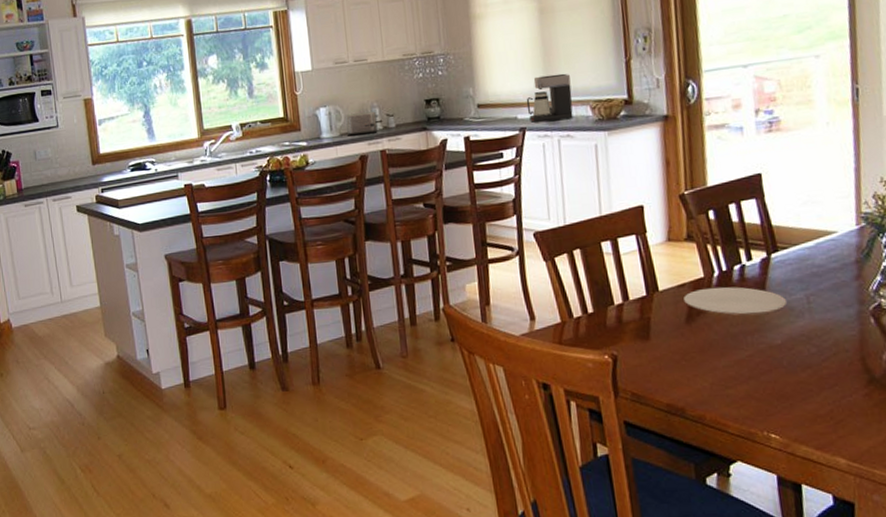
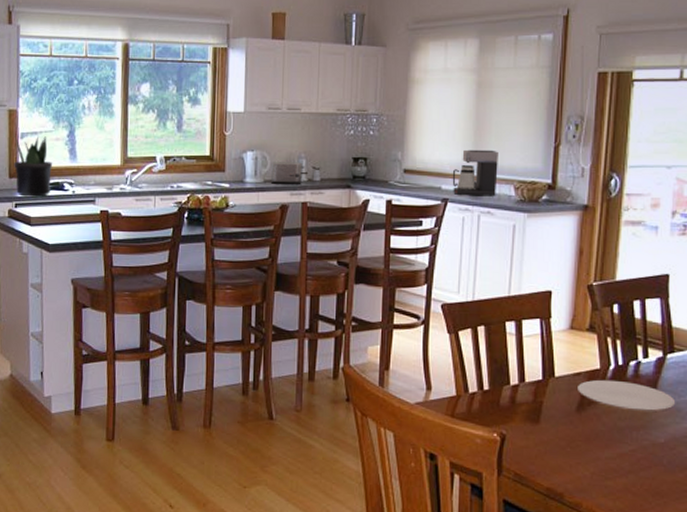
planter: none [92,120,134,181] -> present [14,135,53,197]

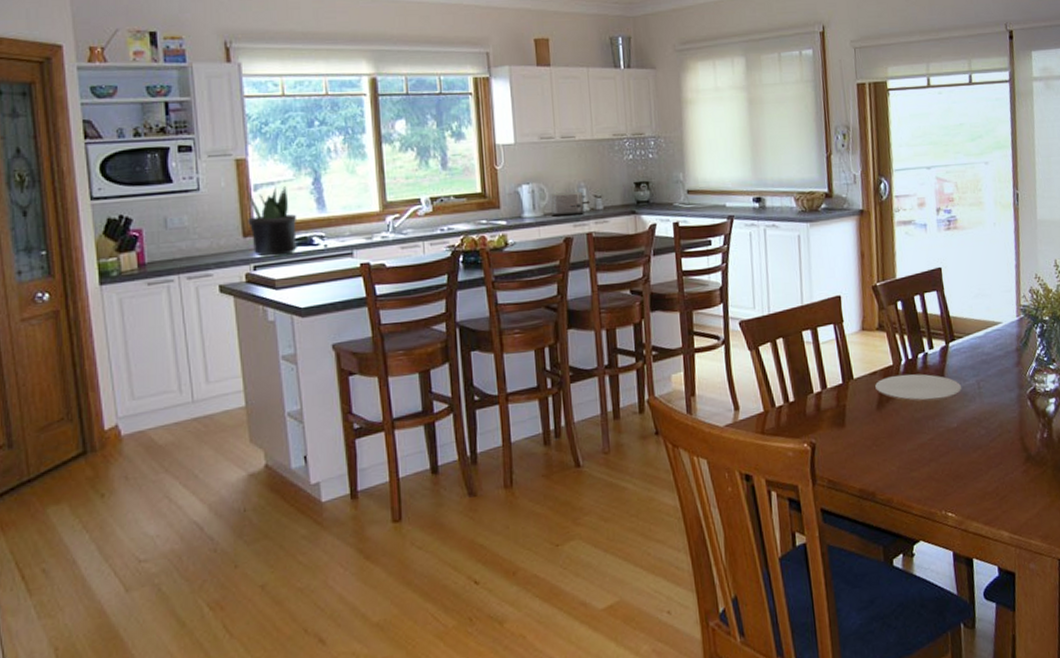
coffee maker: present [452,149,498,197] -> none [734,164,779,212]

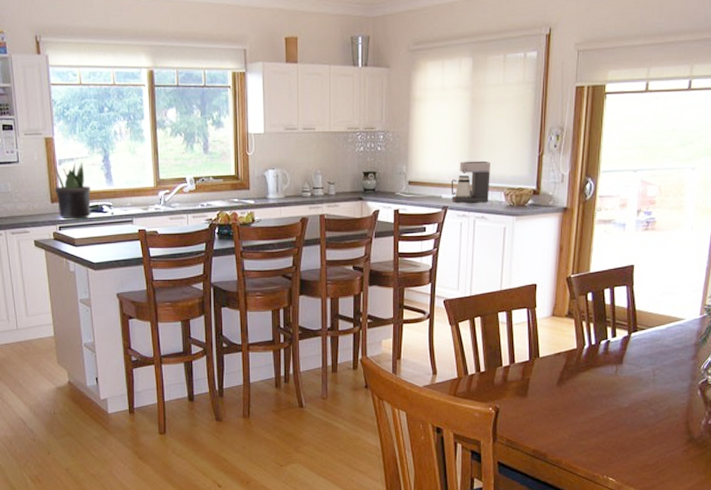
toaster: present [550,191,586,217] -> none [291,178,321,199]
coffee maker: none [734,164,779,212] -> present [451,160,490,204]
plate: present [875,373,962,402] -> none [558,357,638,383]

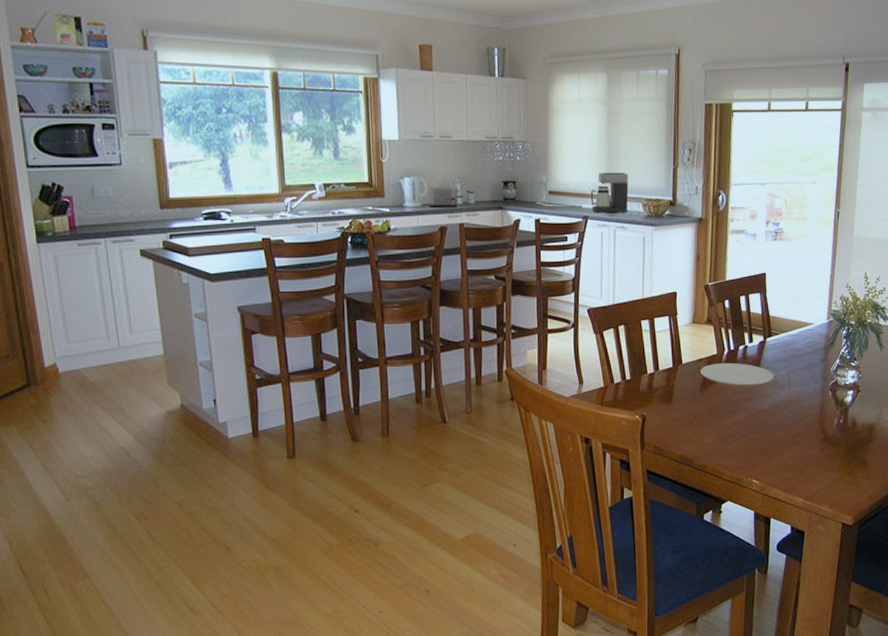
planter: present [52,161,91,219] -> none [162,165,207,227]
toaster: none [291,178,321,199] -> present [428,186,460,207]
plate: none [558,357,638,383] -> present [700,362,775,387]

